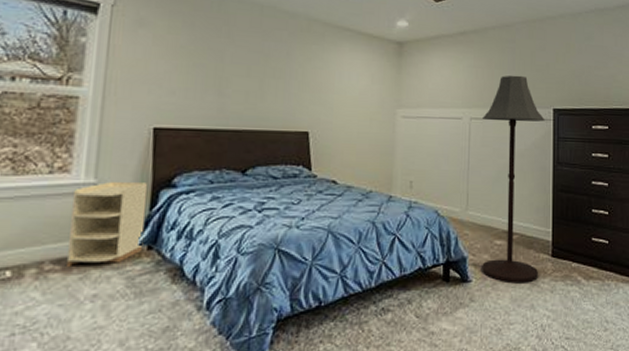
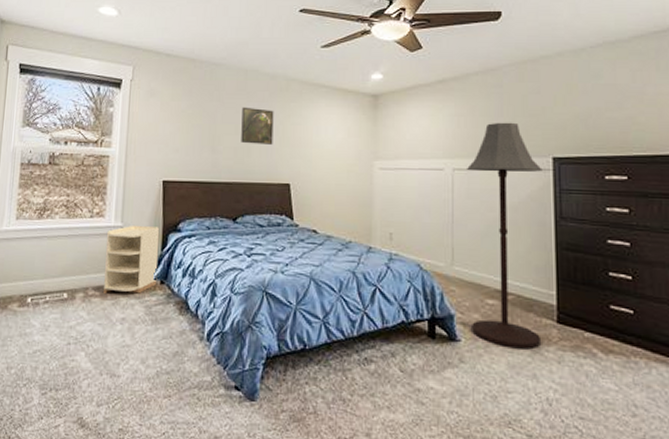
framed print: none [254,46,293,89] -> present [241,107,274,145]

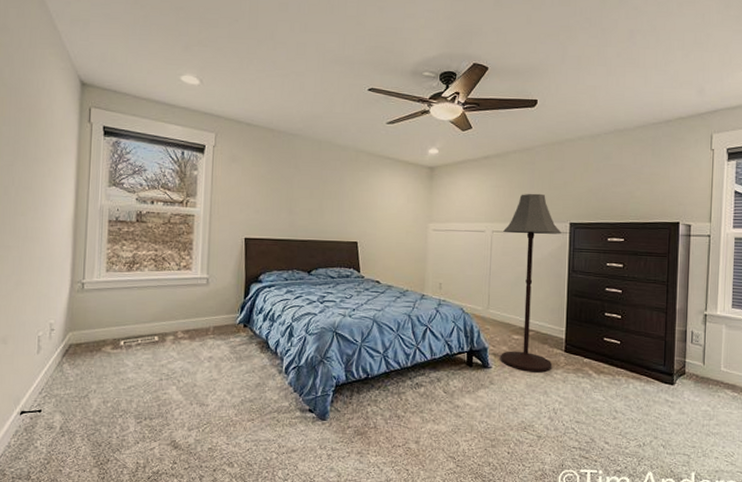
nightstand: present [104,225,159,294] -> none [192,276,242,337]
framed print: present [241,107,274,145] -> none [315,174,345,208]

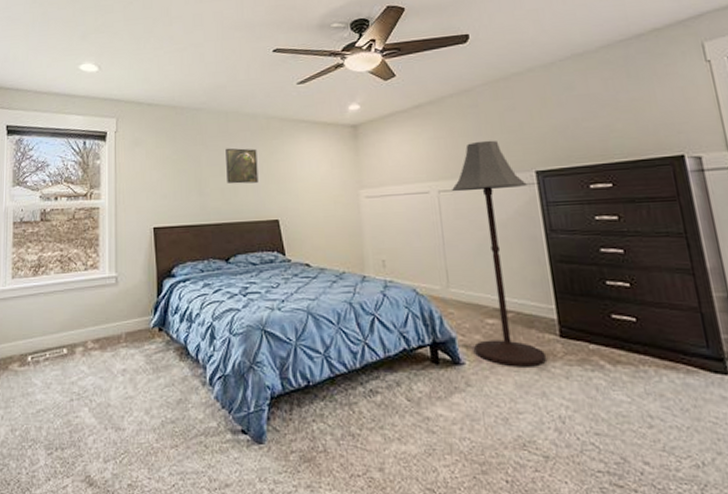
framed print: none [315,174,345,208] -> present [225,148,259,184]

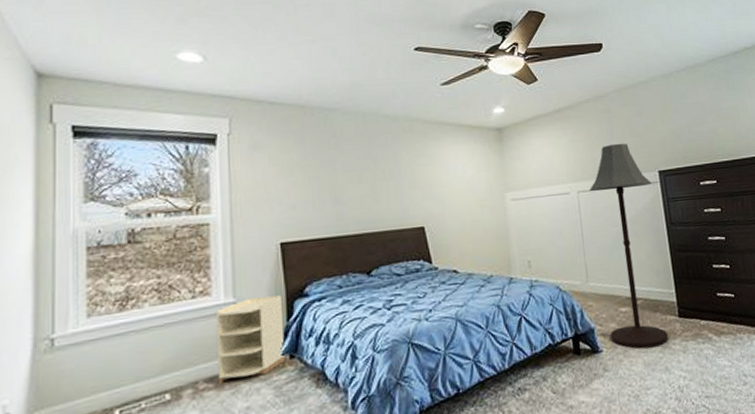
nightstand: none [101,273,154,347] -> present [215,295,284,385]
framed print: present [225,148,259,184] -> none [364,152,402,191]

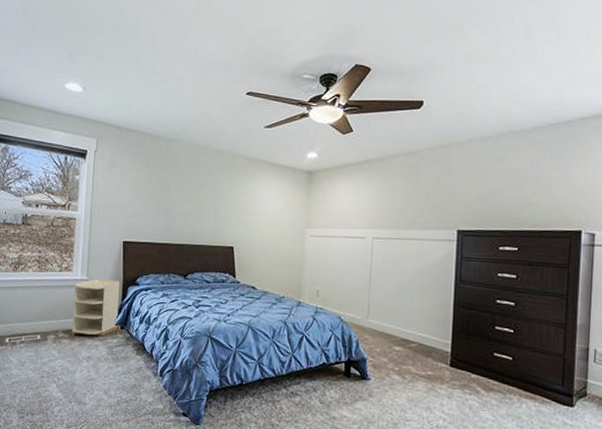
floor lamp: present [590,143,668,349] -> none [380,198,448,387]

